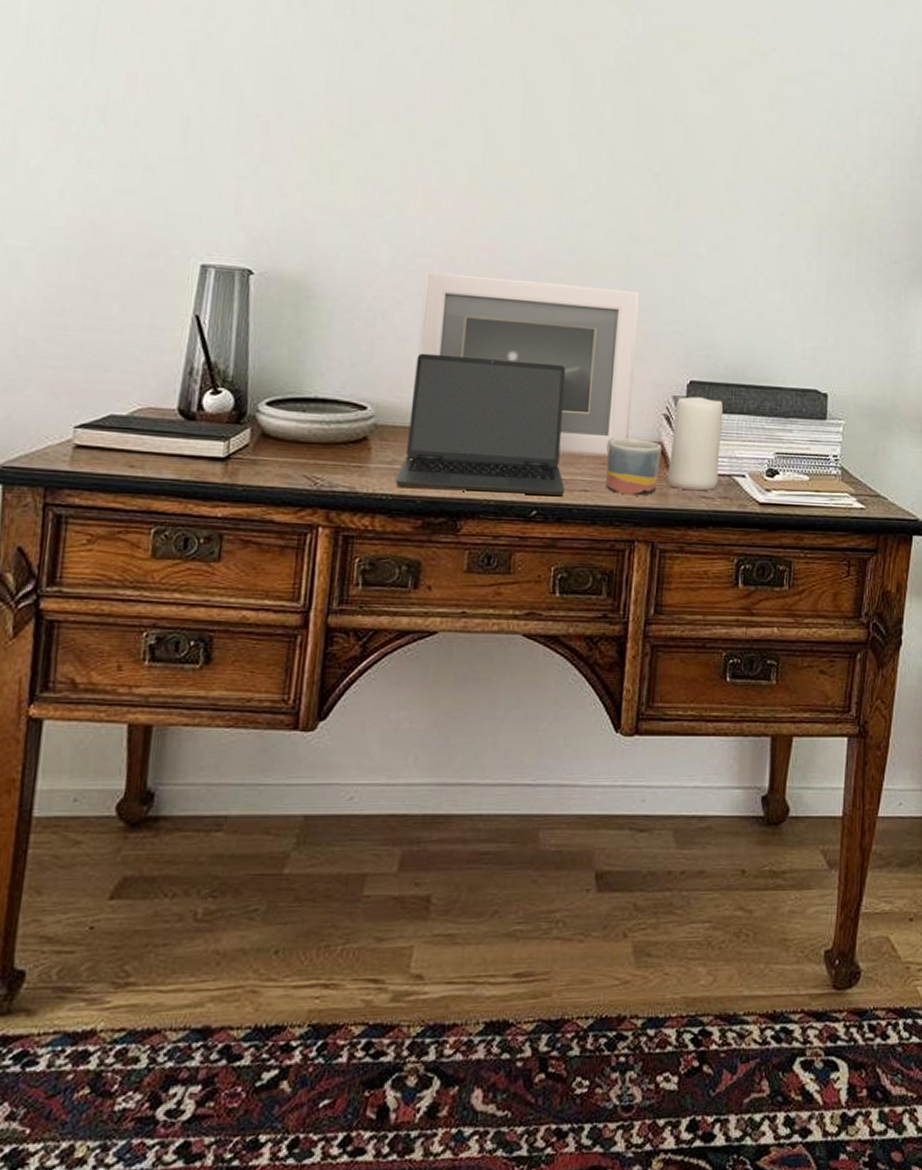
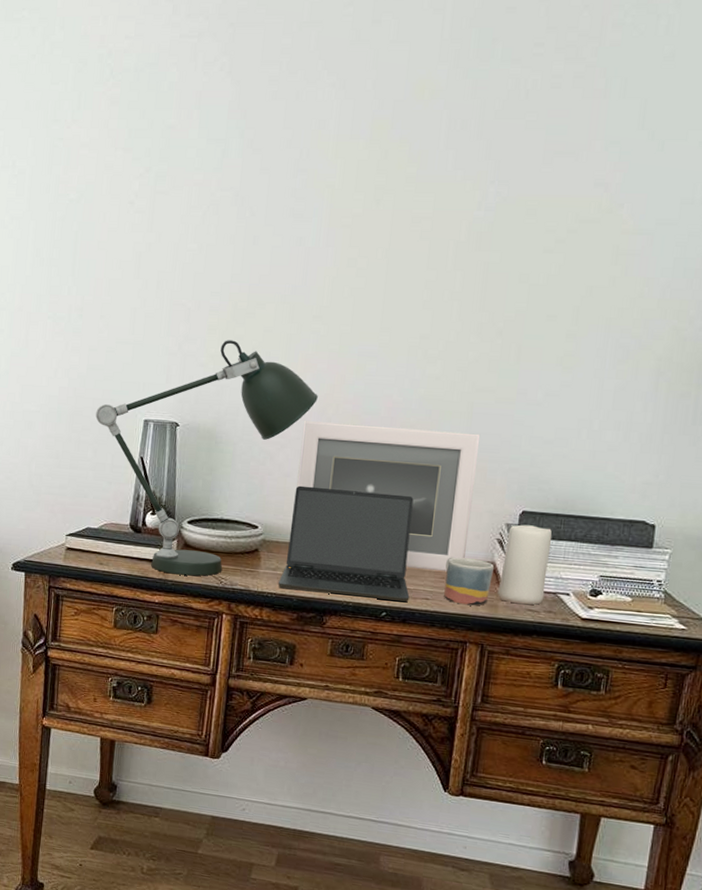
desk lamp: none [125,165,444,477] -> present [95,340,318,576]

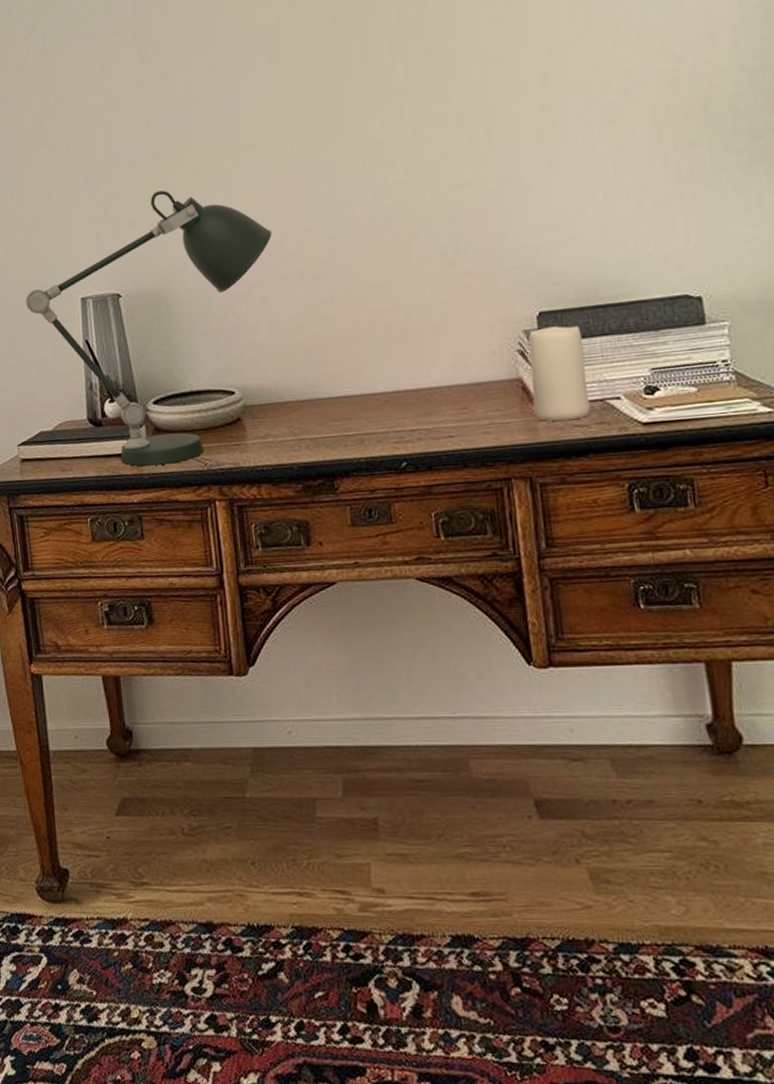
laptop: present [278,485,414,603] -> none [268,321,431,457]
picture frame: present [297,421,481,572] -> none [261,235,485,405]
mug: present [444,557,494,606] -> none [463,378,525,435]

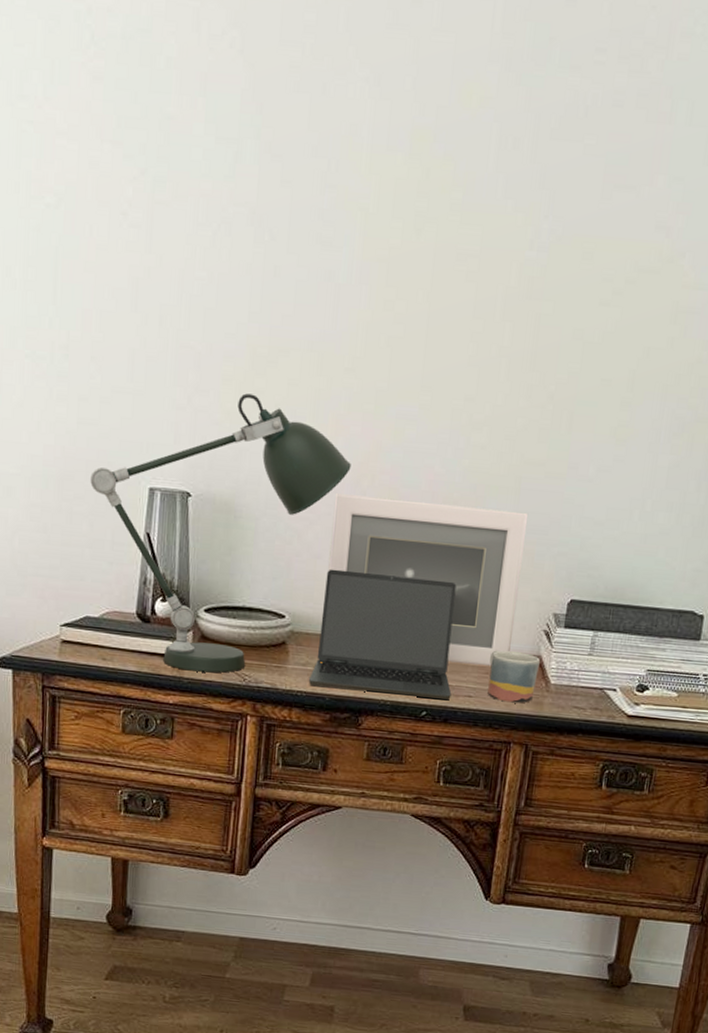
picture frame: none [261,235,485,405] -> present [328,493,529,667]
laptop: none [268,321,431,457] -> present [308,569,457,701]
mug: none [463,378,525,435] -> present [487,650,540,704]
candle: present [528,325,591,422] -> none [543,614,601,702]

